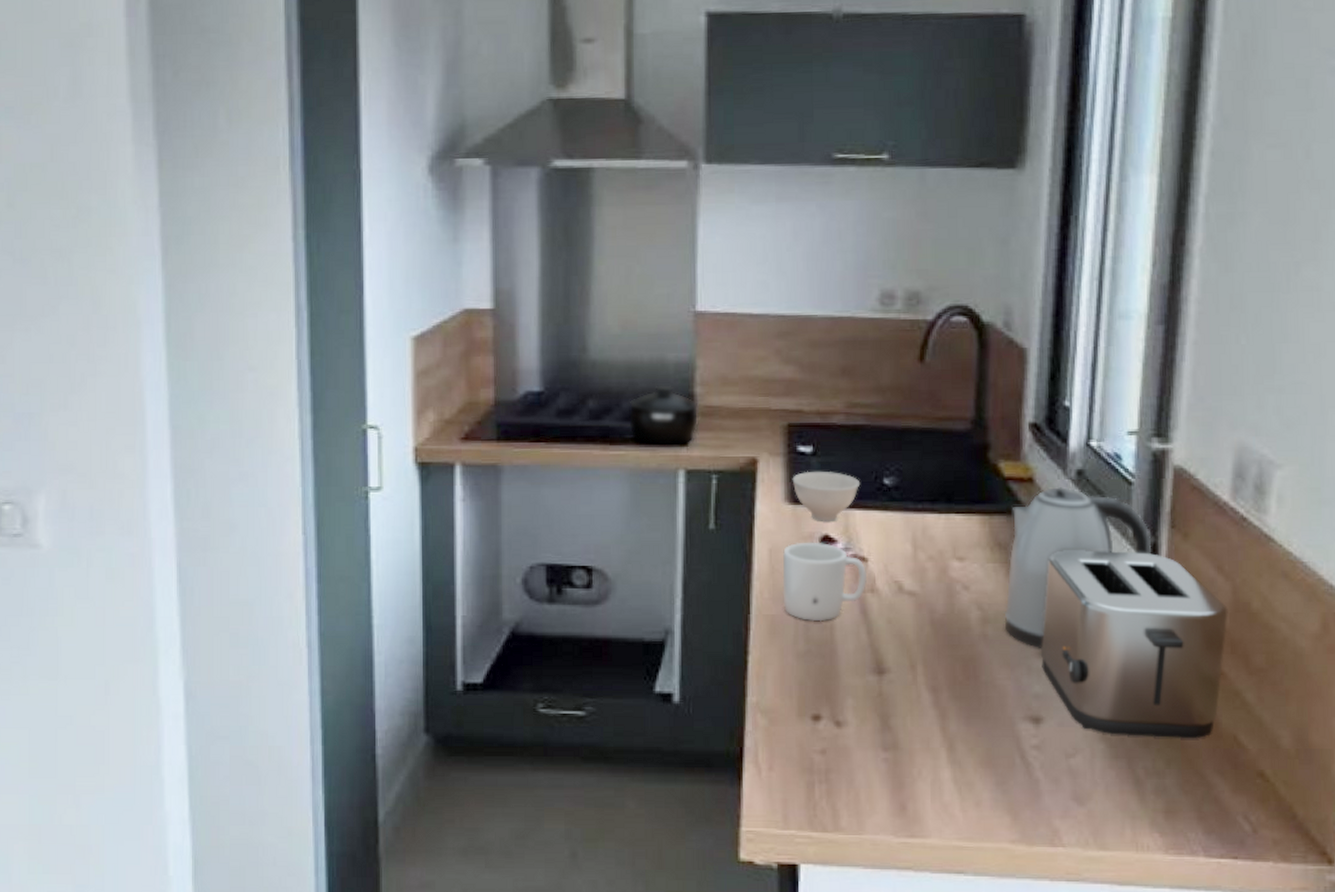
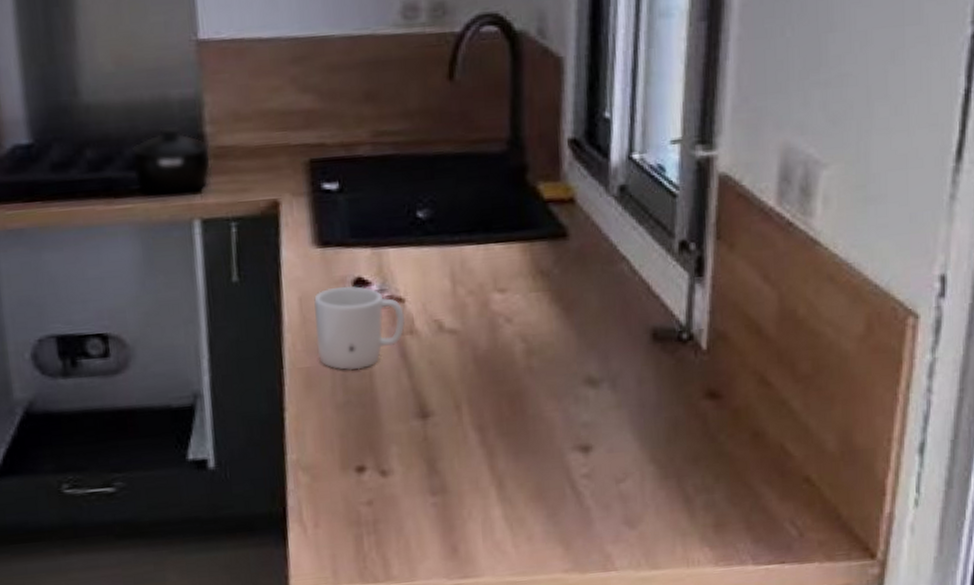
bowl: present [792,471,861,521] -> none [318,208,393,264]
kettle: present [1004,487,1152,648] -> none [549,205,698,376]
toaster: present [1040,550,1228,738] -> none [587,267,775,456]

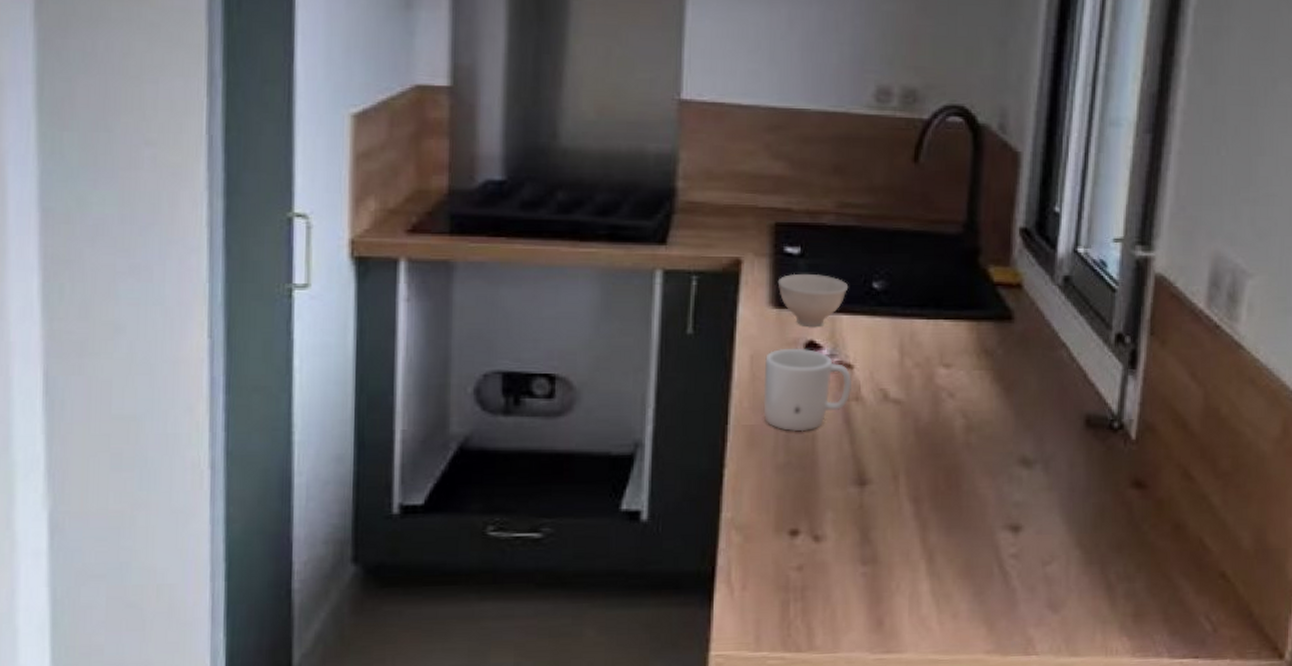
saucepan: present [131,124,212,196] -> none [601,176,680,244]
bowl: none [318,208,393,264] -> present [777,273,849,326]

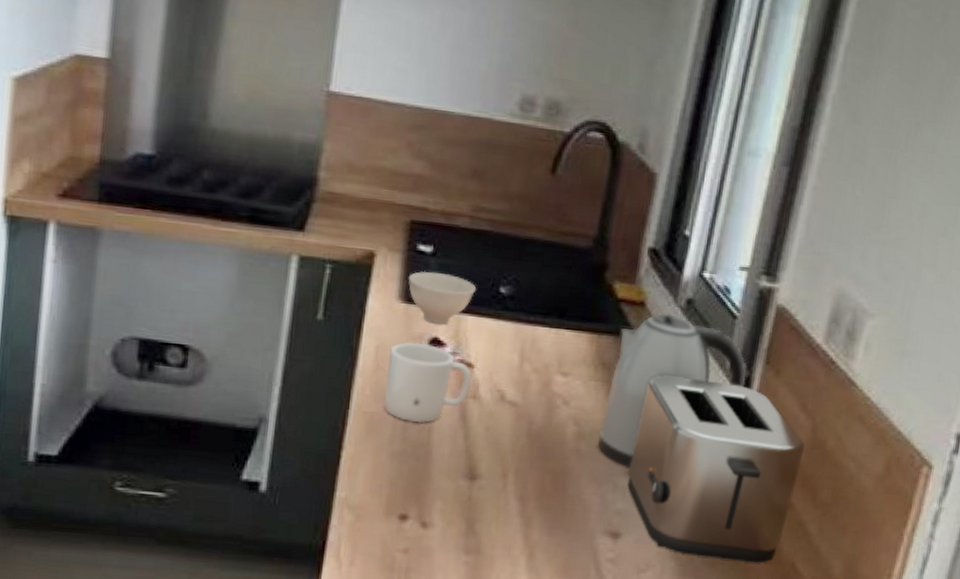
kettle: none [988,293,1132,456] -> present [597,313,746,467]
toaster: none [1021,357,1199,543] -> present [627,375,805,563]

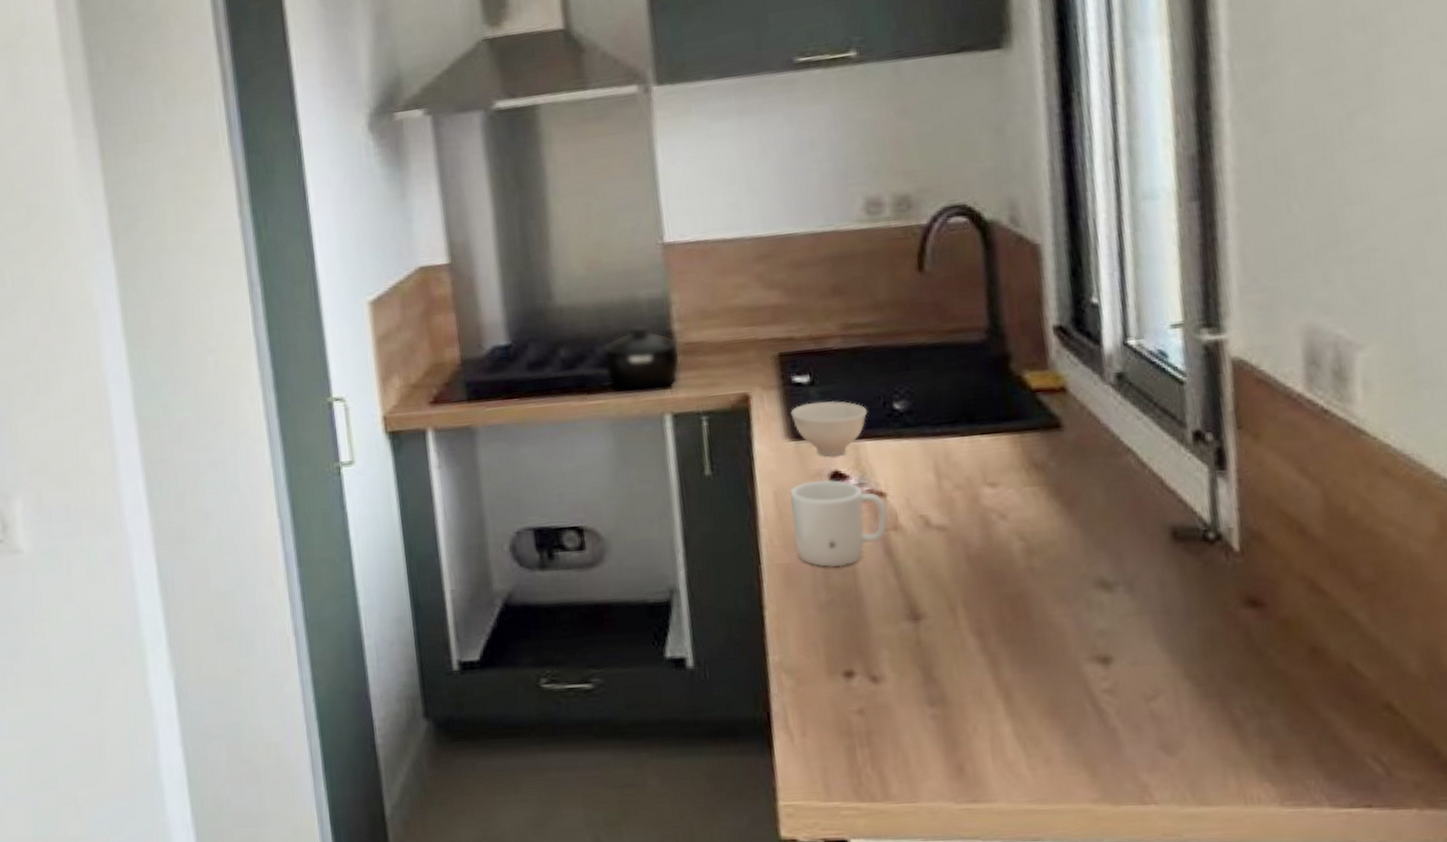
saucepan: none [244,162,321,230] -> present [603,323,681,391]
kettle: present [597,313,746,467] -> none [1046,394,1217,578]
toaster: present [627,375,805,563] -> none [1094,459,1324,672]

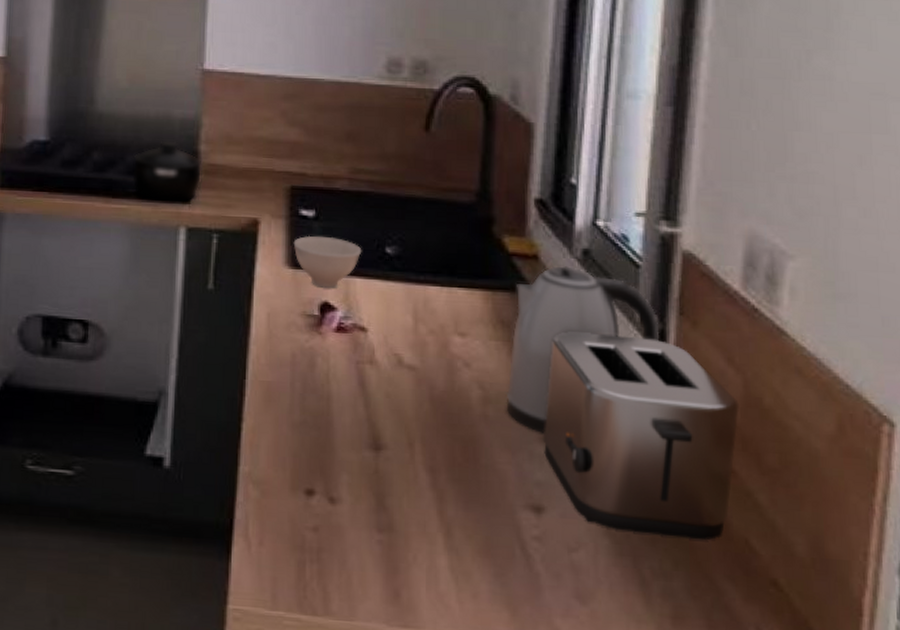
mug: present [789,479,888,568] -> none [279,308,366,392]
kettle: none [1046,394,1217,578] -> present [506,266,660,433]
toaster: none [1094,459,1324,672] -> present [542,331,739,540]

